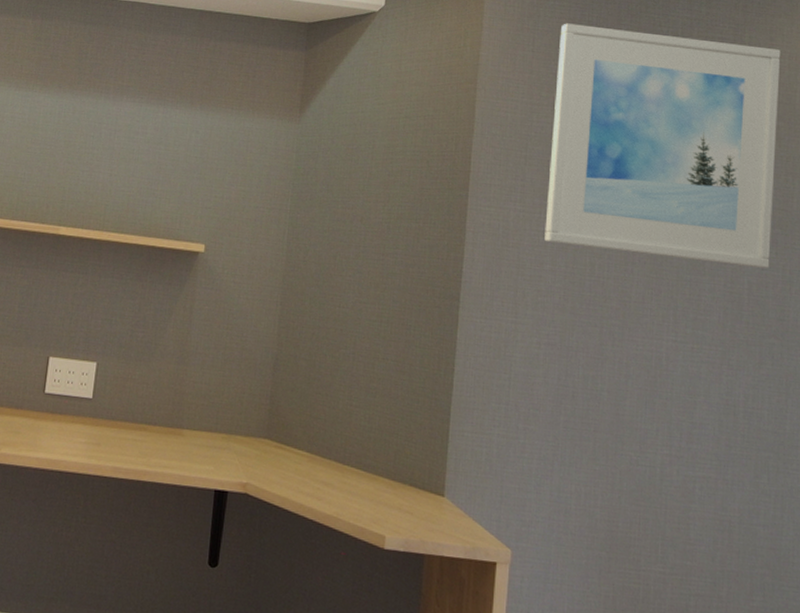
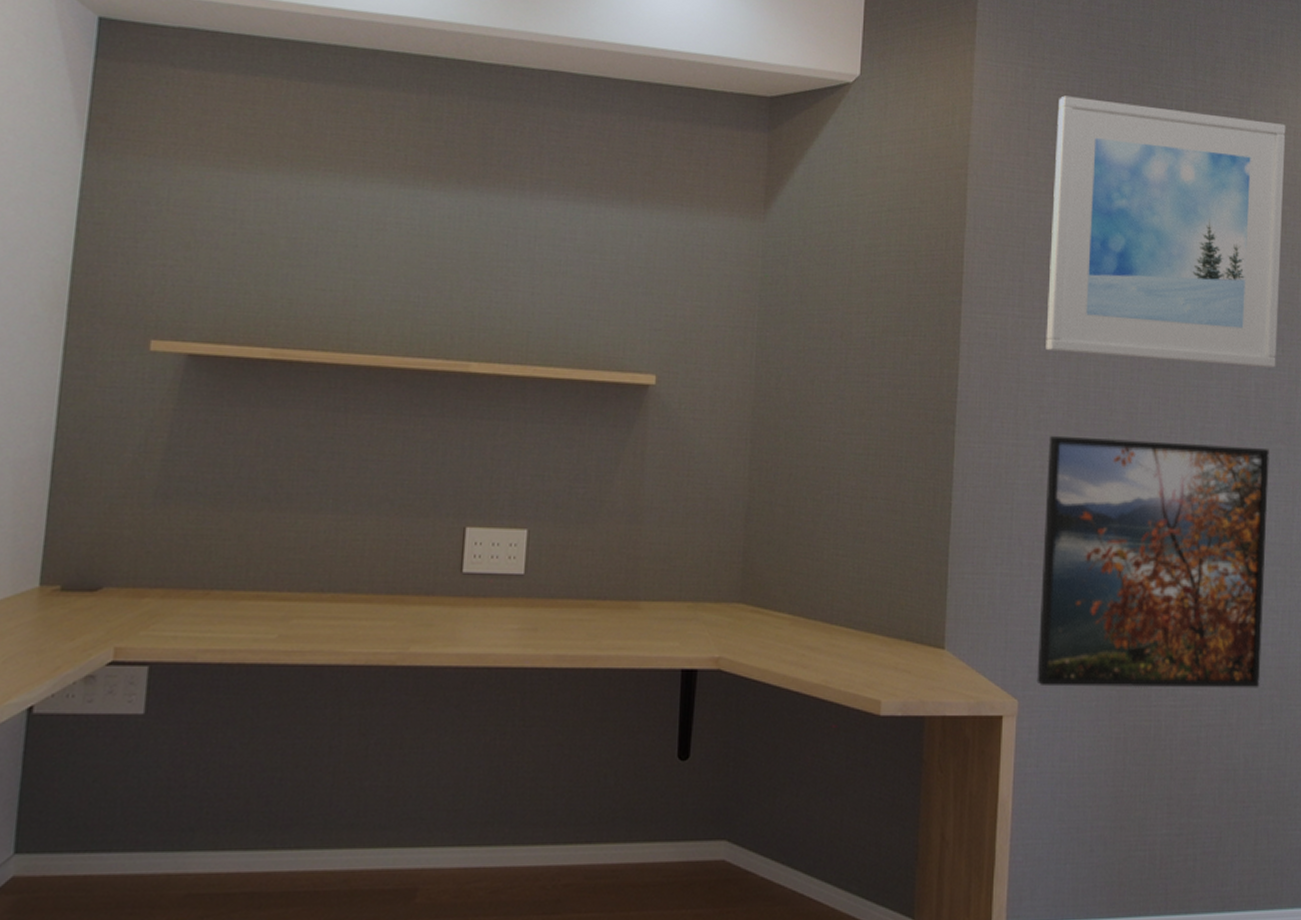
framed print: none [529,316,762,566] -> present [1036,435,1269,688]

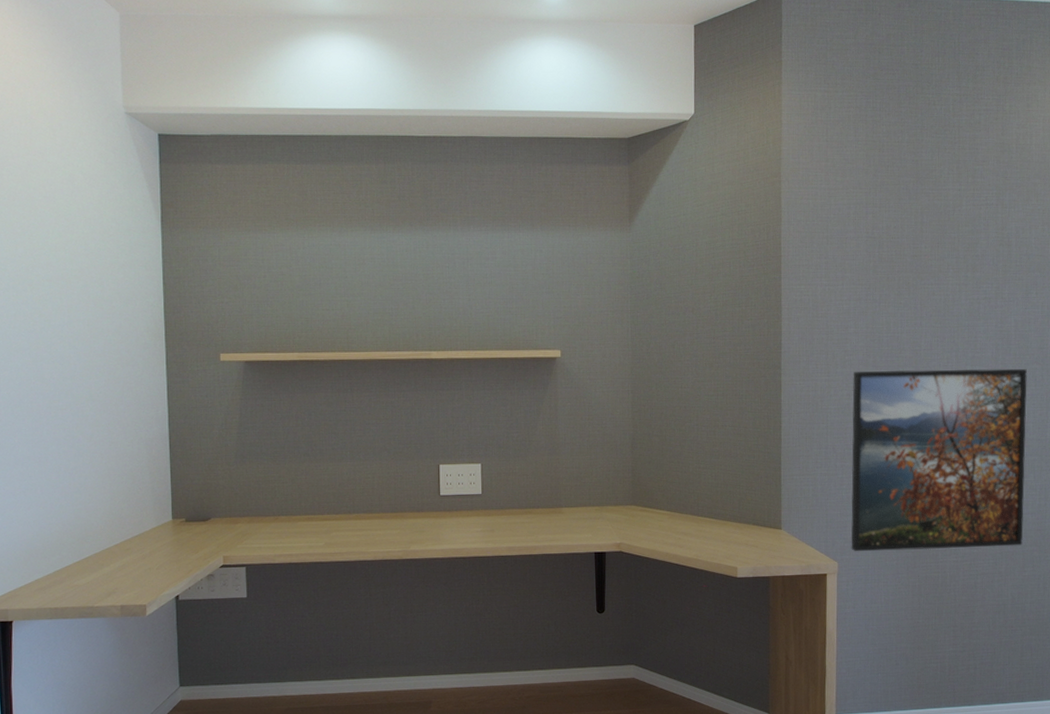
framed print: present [1046,95,1286,368] -> none [847,111,1036,309]

